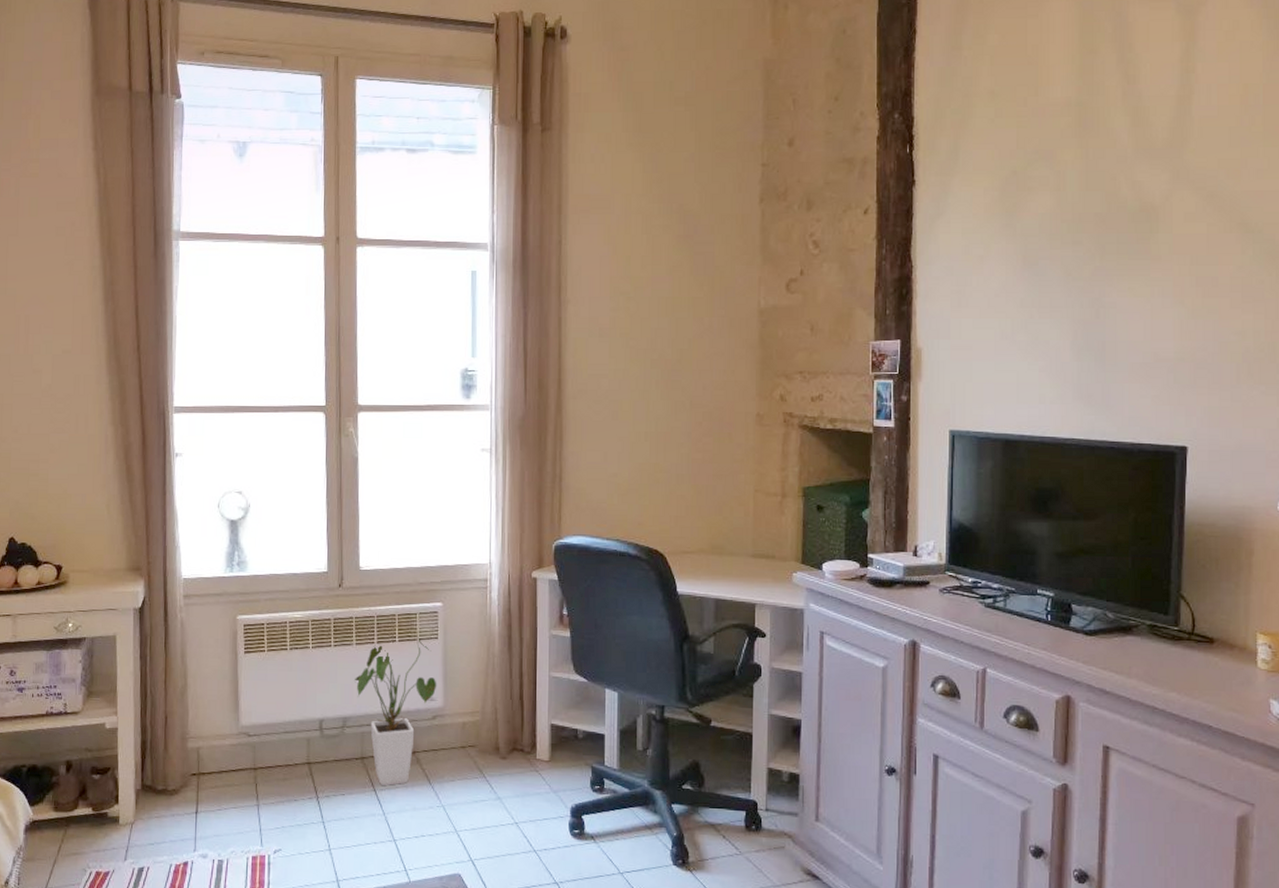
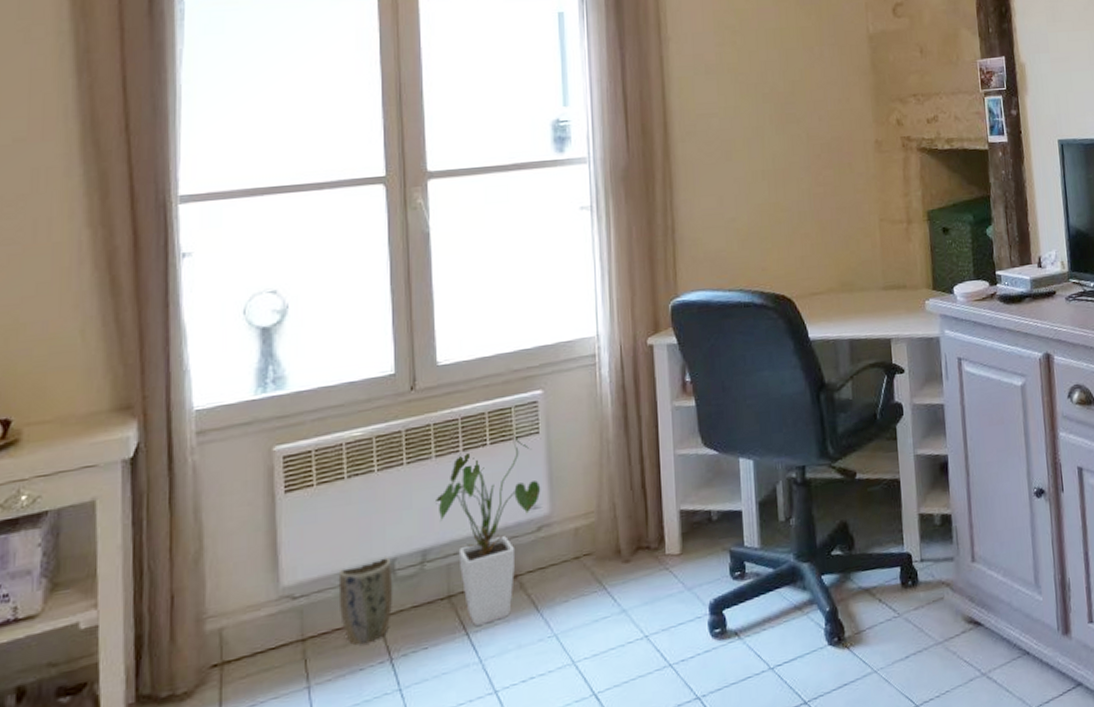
plant pot: none [280,716,321,781] -> present [338,556,393,644]

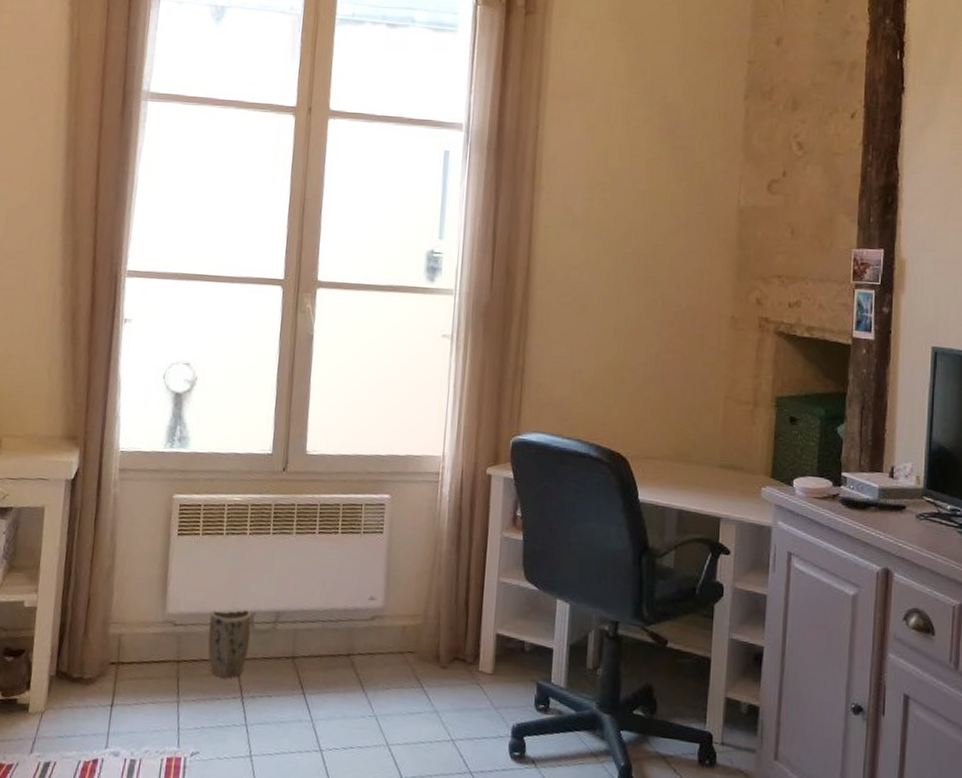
house plant: present [436,435,541,626] -> none [292,530,379,689]

